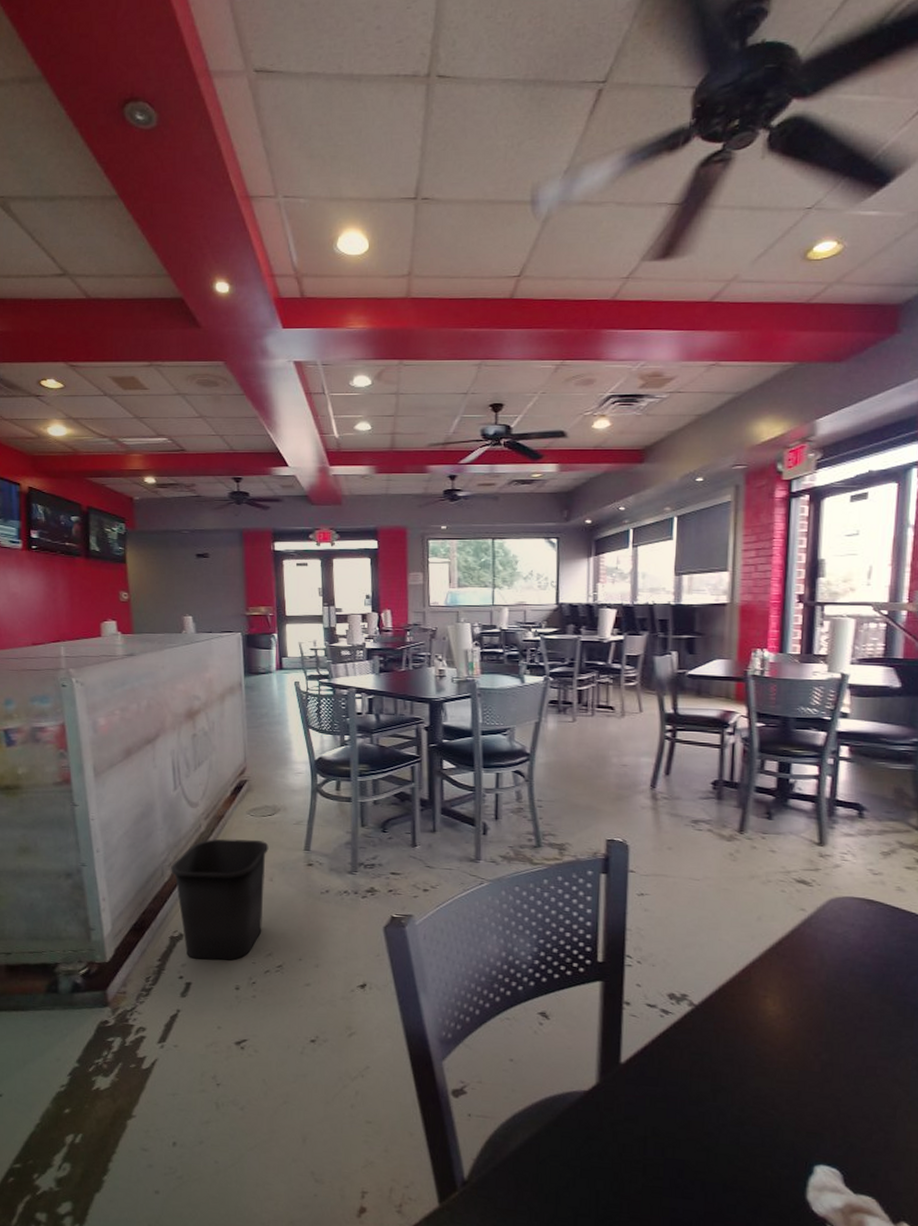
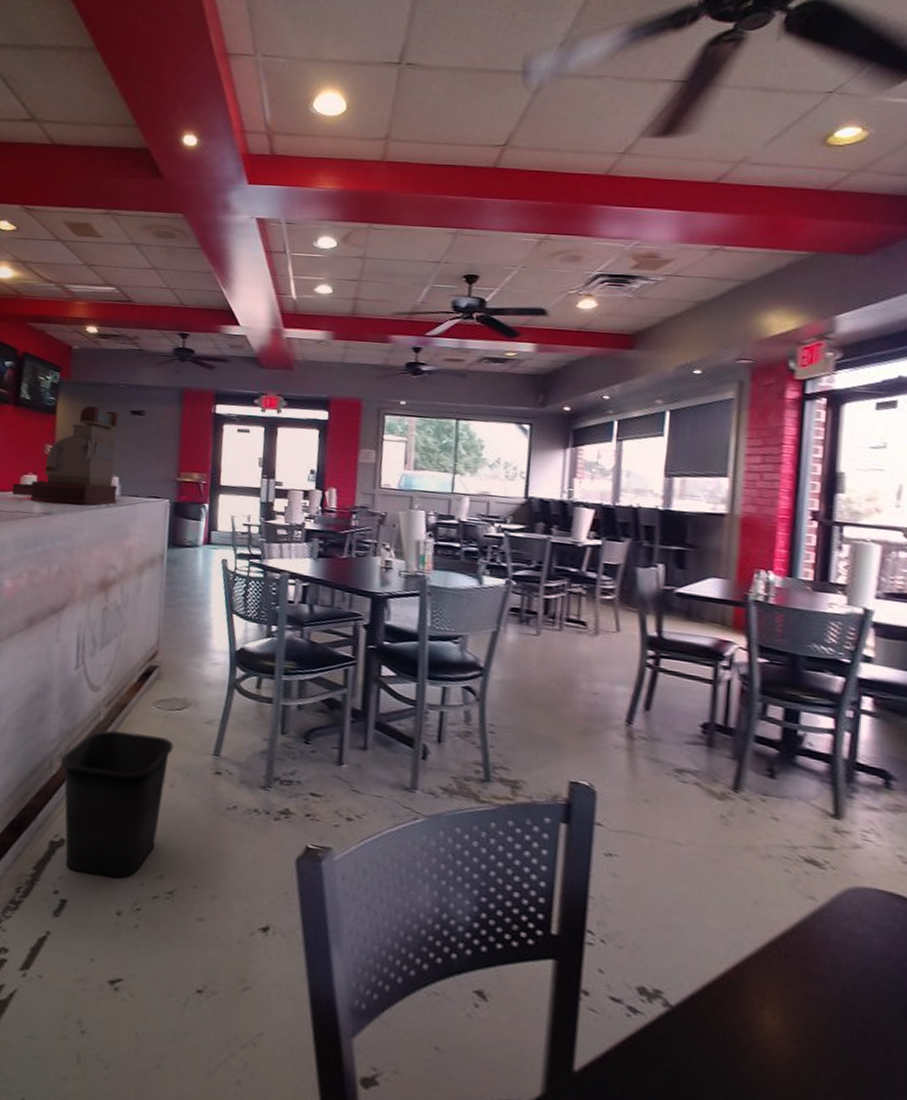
cash register: none [94,552,193,645] -> present [12,405,118,506]

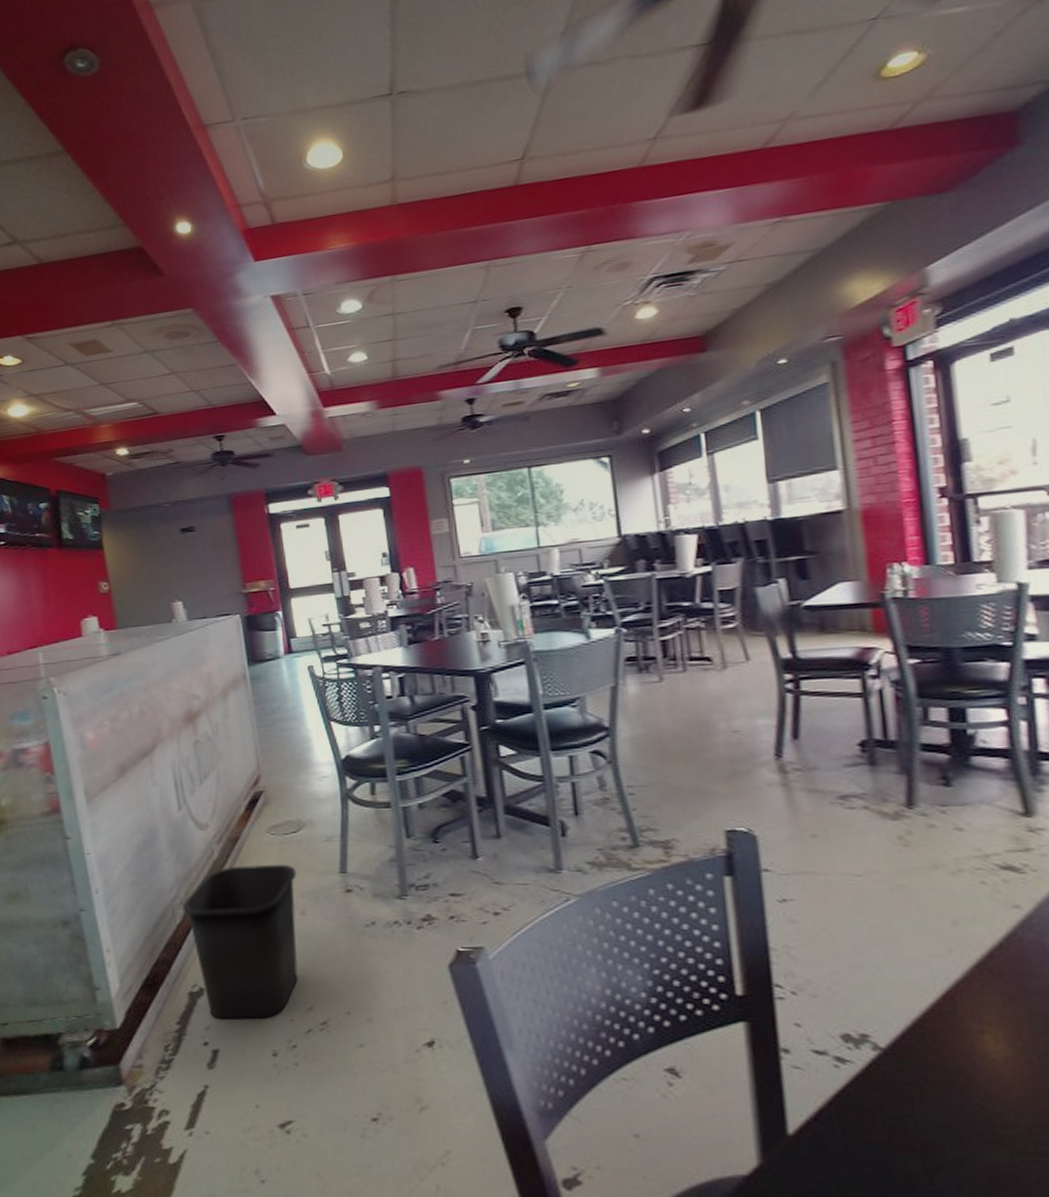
cash register: present [12,405,118,506] -> none [74,531,185,644]

